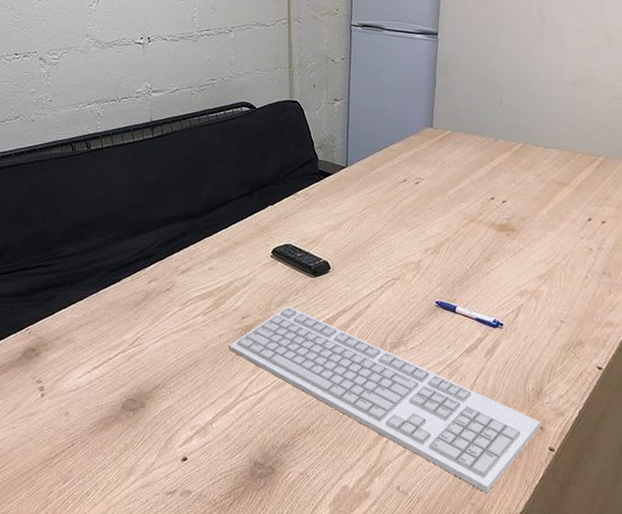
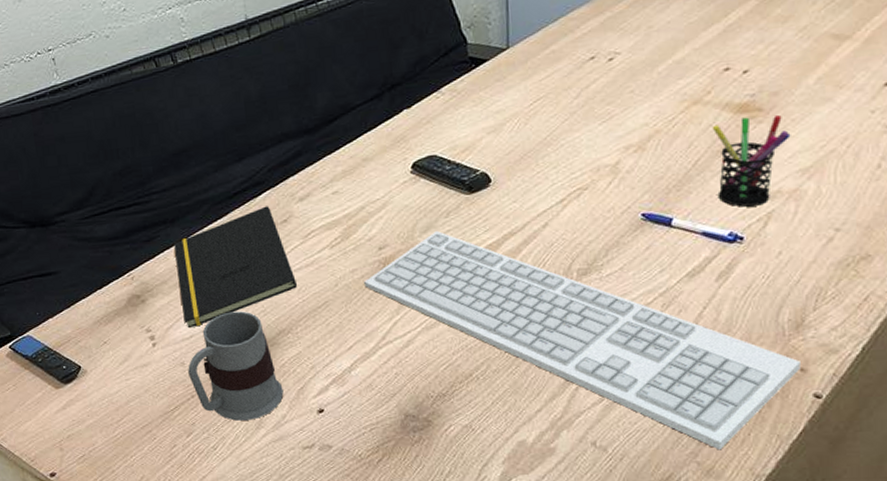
notepad: none [71,276,174,381] -> present [174,206,298,329]
mug: none [71,367,154,468] -> present [188,311,284,421]
pen holder: none [483,234,533,301] -> present [712,114,791,207]

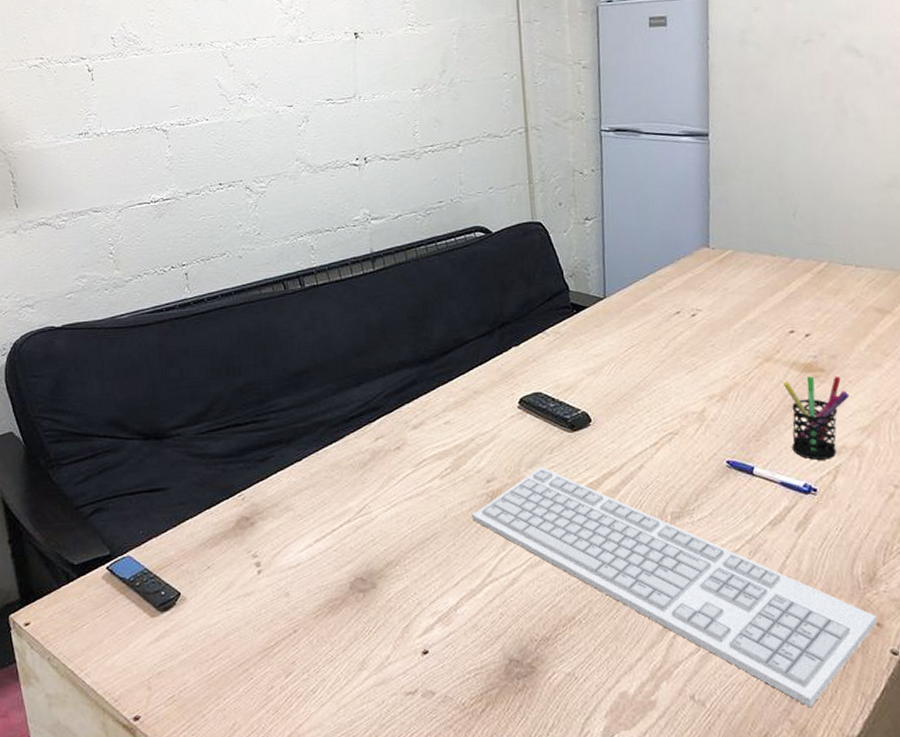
notepad: present [174,206,298,329] -> none [288,432,408,556]
mug: present [188,311,284,421] -> none [292,539,389,661]

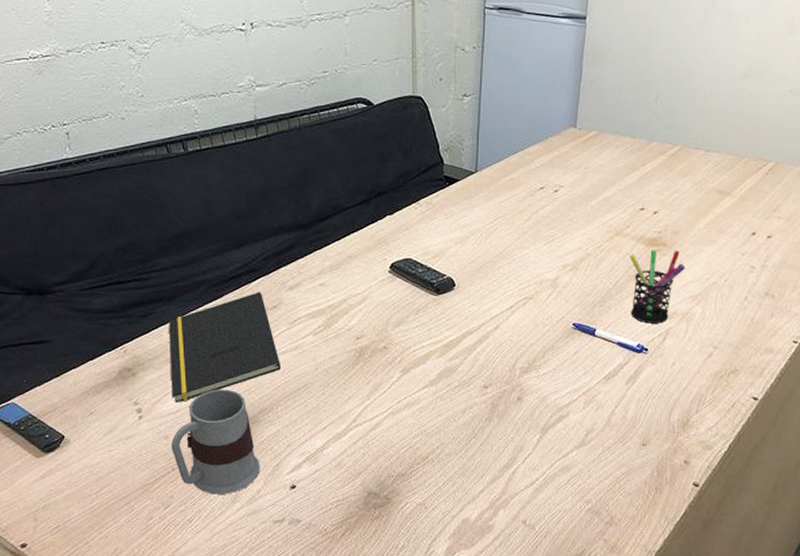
notepad: none [288,432,408,556] -> present [169,292,282,403]
mug: none [292,539,389,661] -> present [171,389,260,494]
keyboard: present [472,466,877,708] -> none [341,325,685,530]

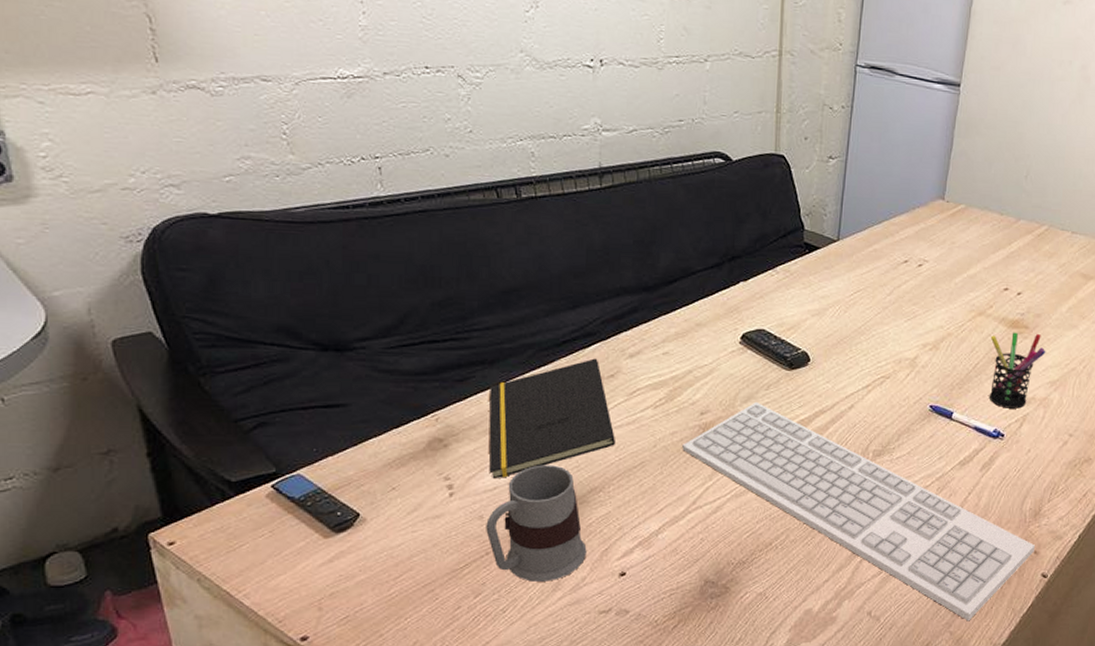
keyboard: none [341,325,685,530] -> present [682,401,1035,621]

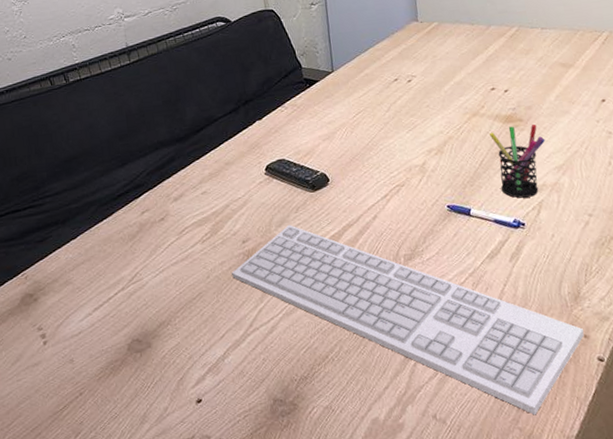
mug: present [486,465,587,582] -> none [76,305,165,417]
notepad: present [489,358,616,479] -> none [65,206,175,325]

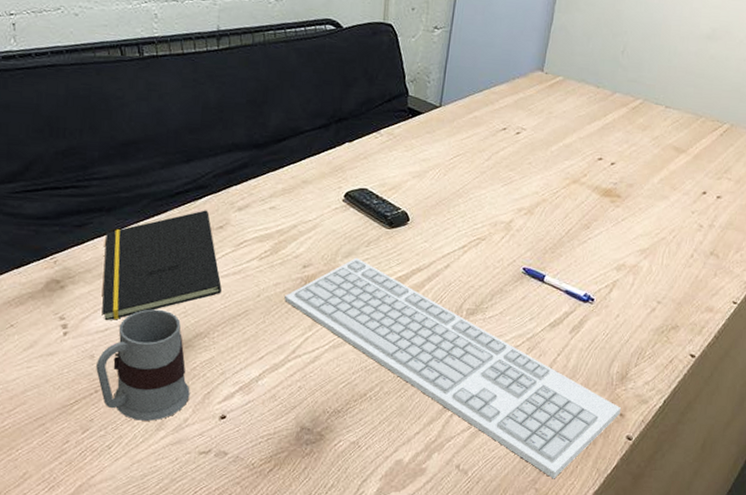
notepad: none [65,206,175,325] -> present [102,210,222,321]
mug: none [76,305,165,417] -> present [96,309,190,421]
pen holder: present [489,124,546,198] -> none [580,200,637,275]

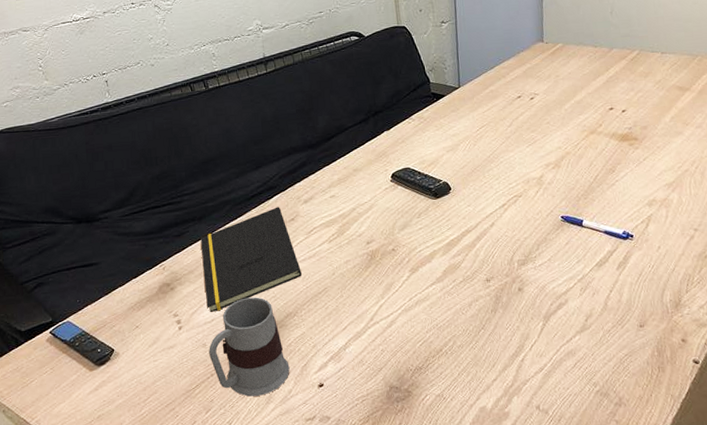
keyboard: present [284,257,621,479] -> none [356,228,682,410]

